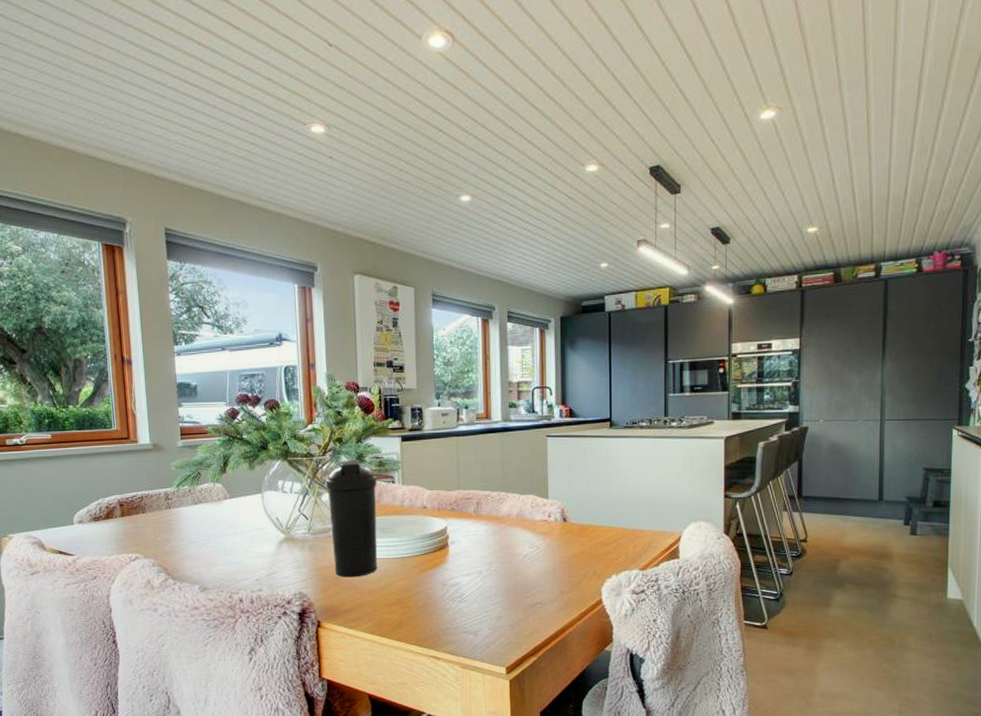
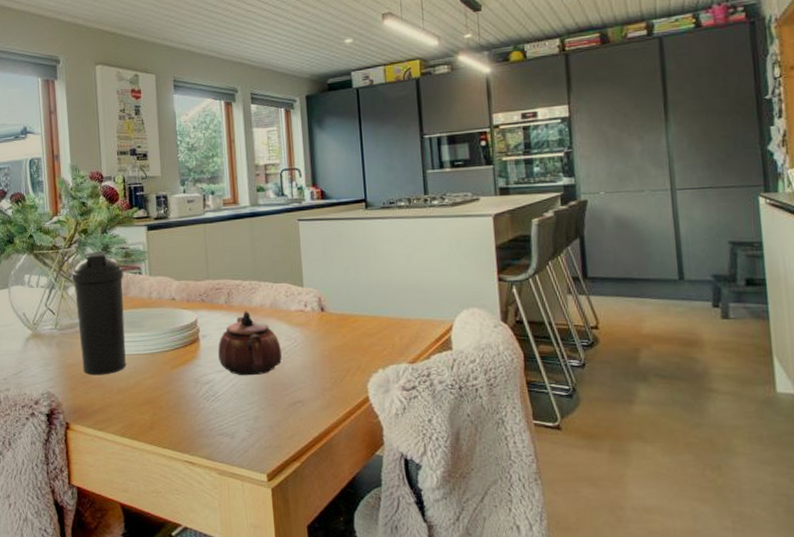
teapot: none [466,520,525,580] -> present [218,311,282,376]

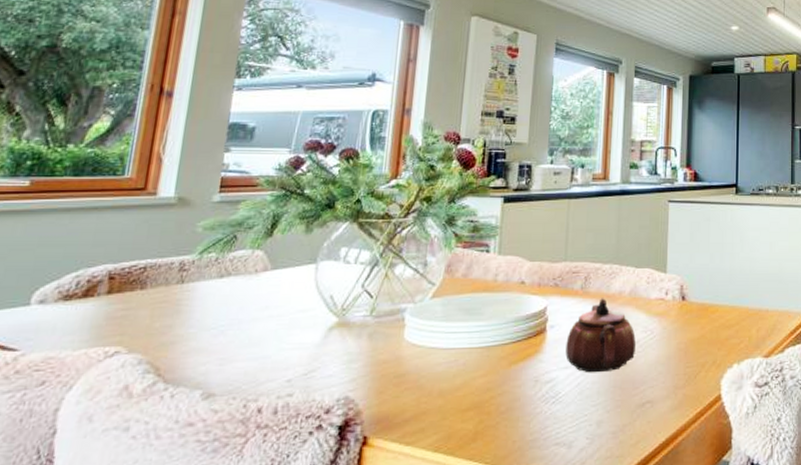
water bottle: present [71,251,126,376] -> none [397,224,468,375]

